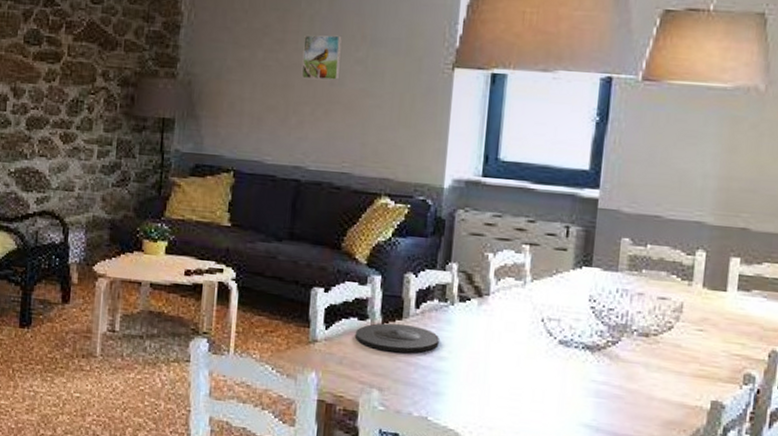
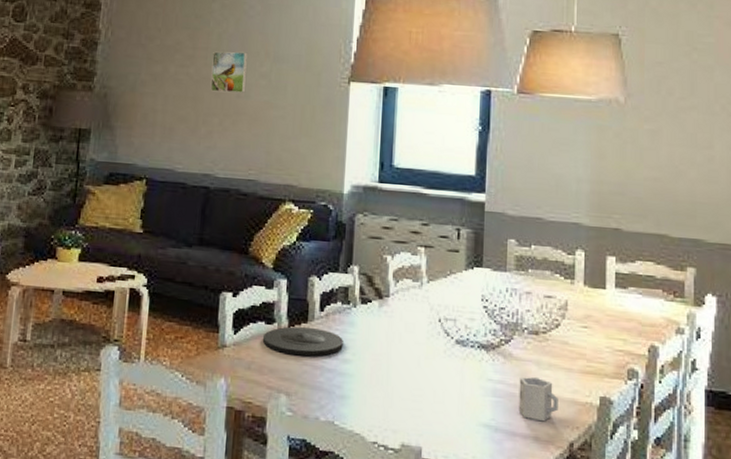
cup: none [622,378,666,424] -> present [518,376,558,422]

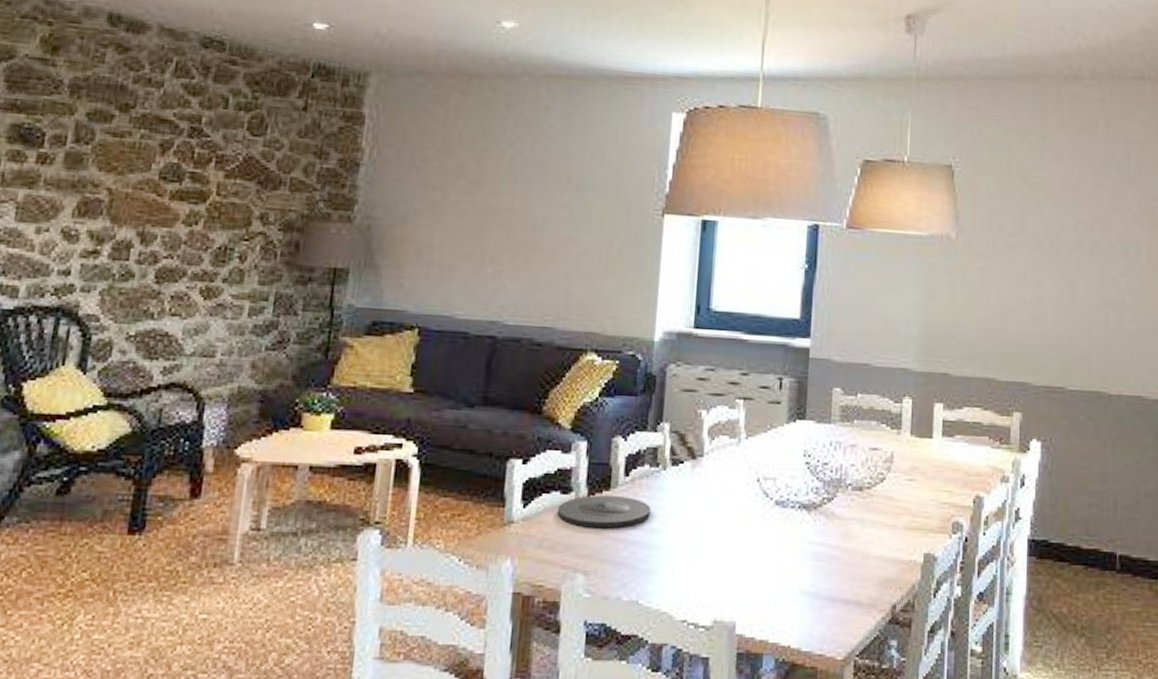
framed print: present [210,51,248,93] -> none [499,176,545,226]
cup: present [518,376,558,422] -> none [840,536,882,585]

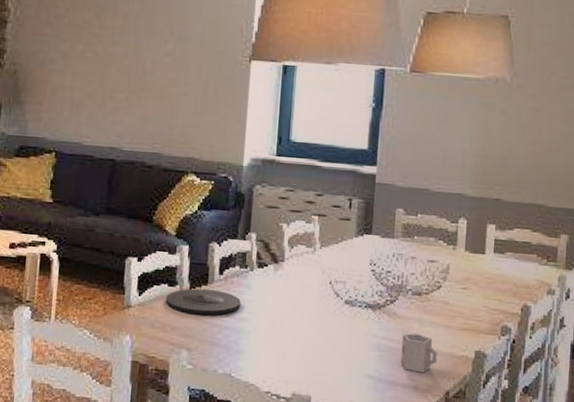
cup: none [840,536,882,585] -> present [400,333,437,373]

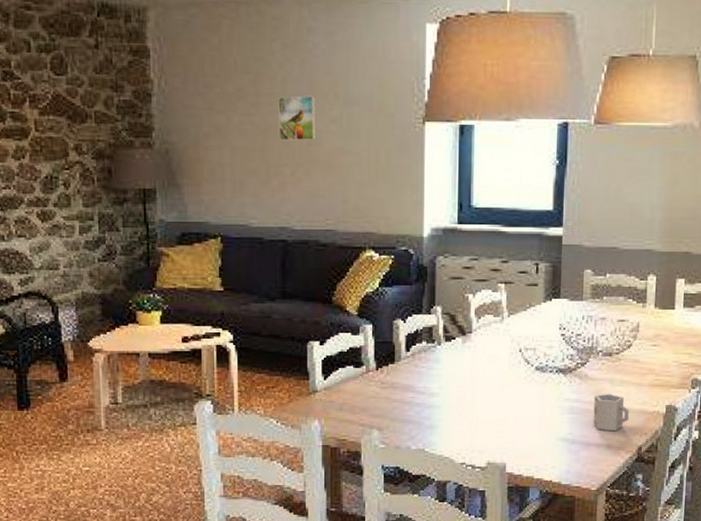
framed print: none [116,30,153,71] -> present [278,95,317,141]
plate: present [165,288,241,316] -> none [352,368,430,394]

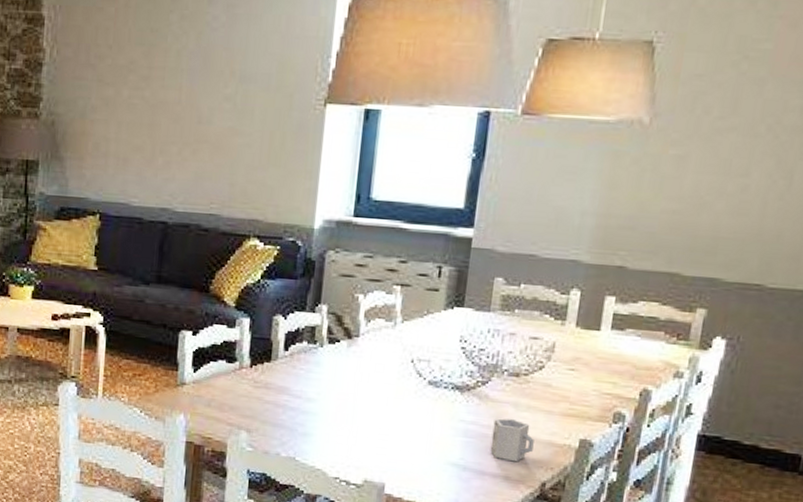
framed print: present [278,95,317,141] -> none [168,71,210,119]

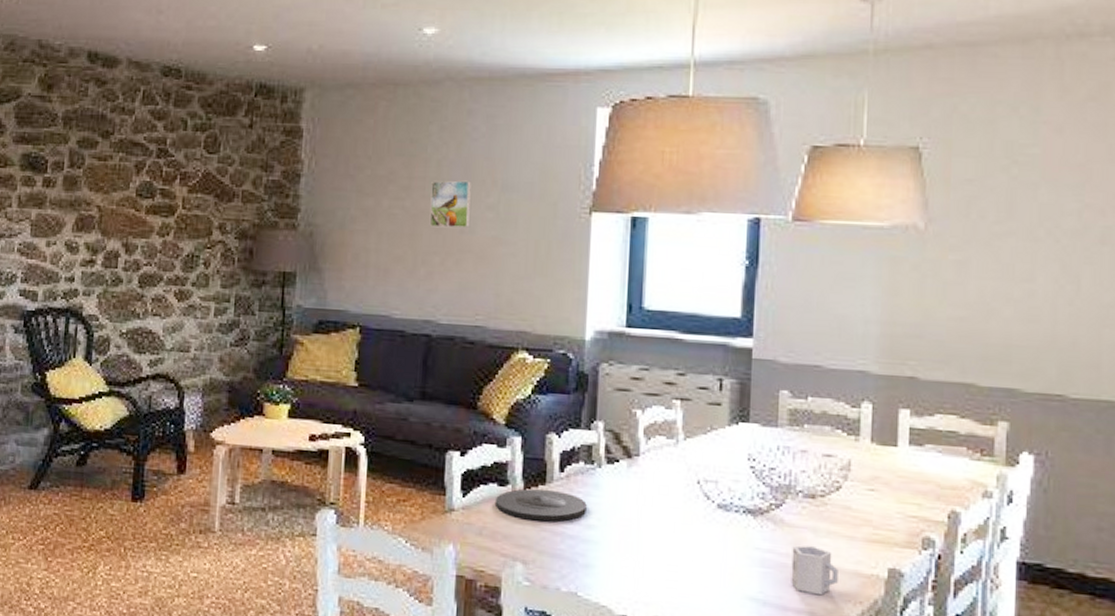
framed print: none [168,71,210,119] -> present [429,180,472,228]
plate: none [223,365,308,395] -> present [494,488,587,522]

